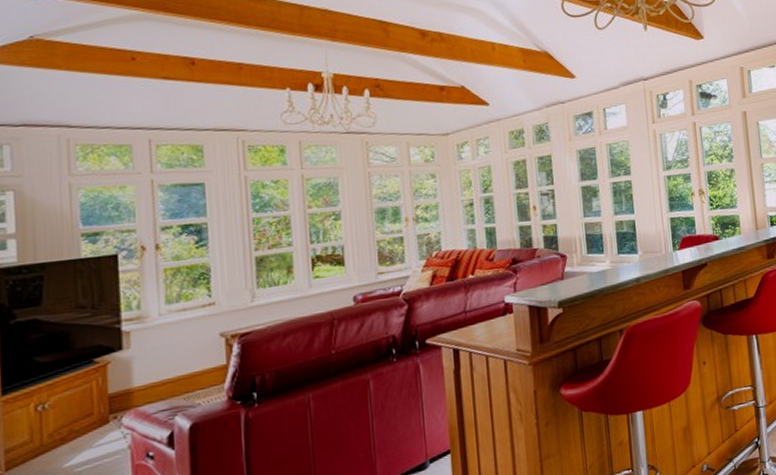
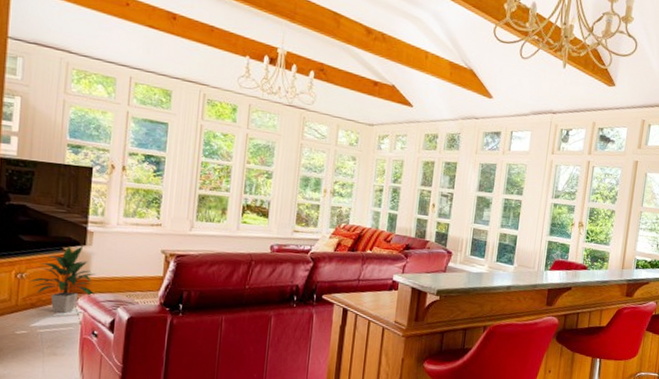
indoor plant: none [53,352,142,442] -> present [28,246,96,313]

